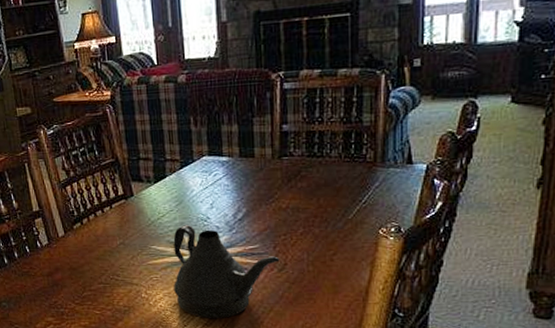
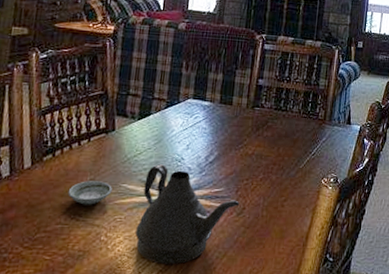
saucer: none [102,244,143,266] -> present [68,181,112,205]

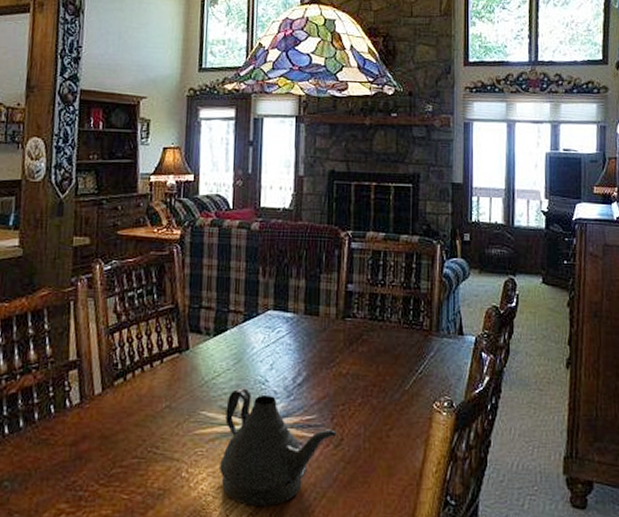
saucer: present [68,181,112,205] -> none [142,408,190,436]

